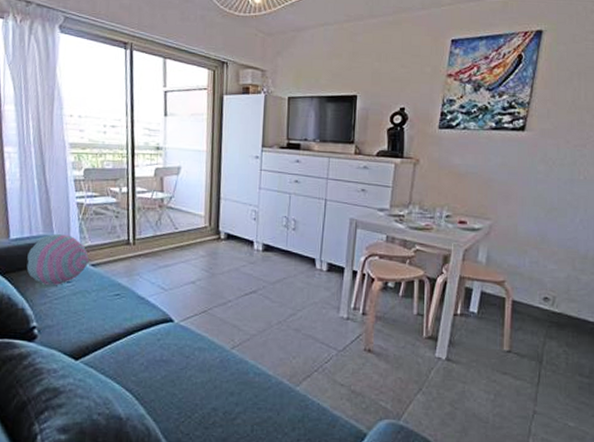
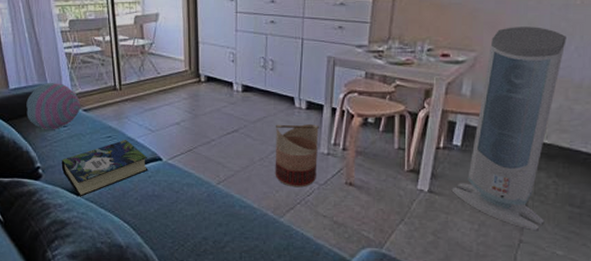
book: none [60,297,158,362] -> present [61,139,148,197]
basket: none [292,286,340,354] -> present [275,124,320,188]
air purifier: none [468,198,572,402] -> present [451,27,567,231]

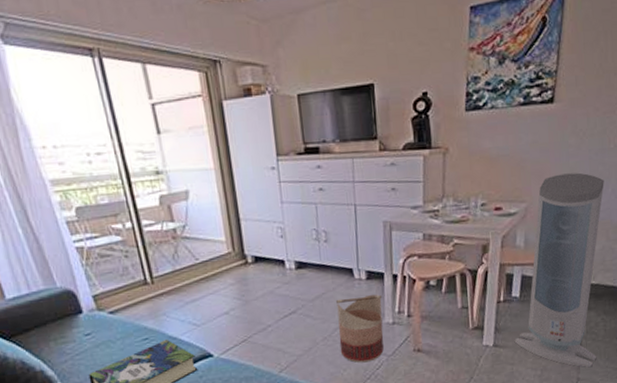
cushion: present [26,83,81,129] -> none [31,284,106,342]

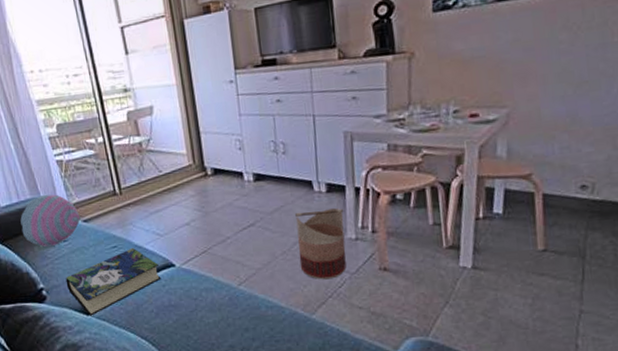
cushion: none [31,284,106,342] -> present [20,194,81,247]
air purifier: present [514,172,604,368] -> none [497,72,608,299]

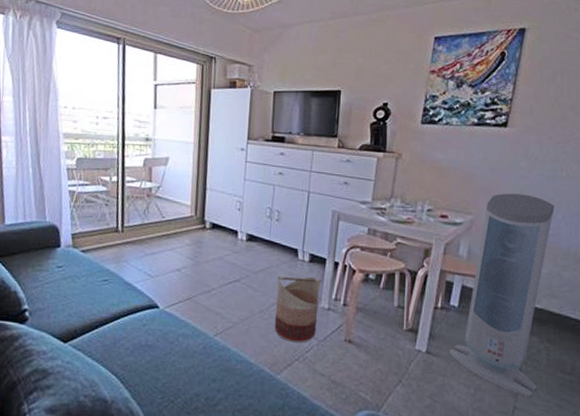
cushion: present [20,194,81,247] -> none [20,220,80,270]
book: present [65,247,161,316] -> none [50,283,144,344]
air purifier: none [497,72,608,299] -> present [448,193,554,398]

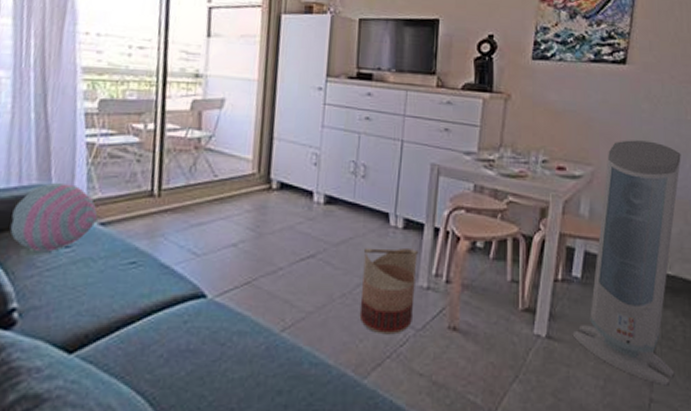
cushion: none [20,220,80,270] -> present [9,183,98,251]

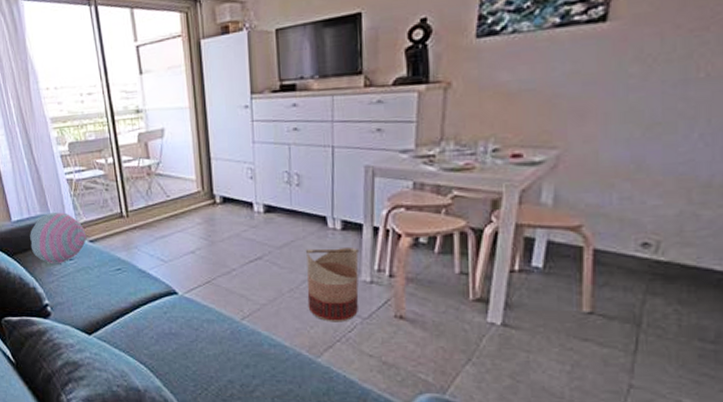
air purifier: present [572,140,681,386] -> none [532,111,686,374]

